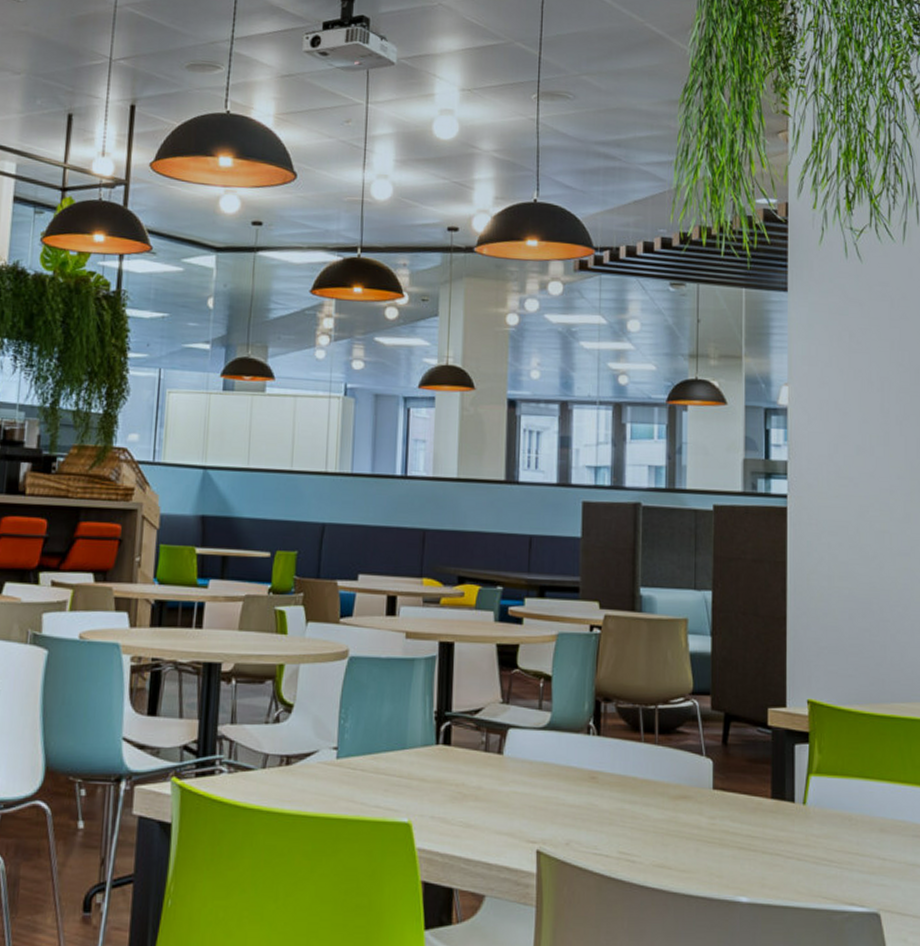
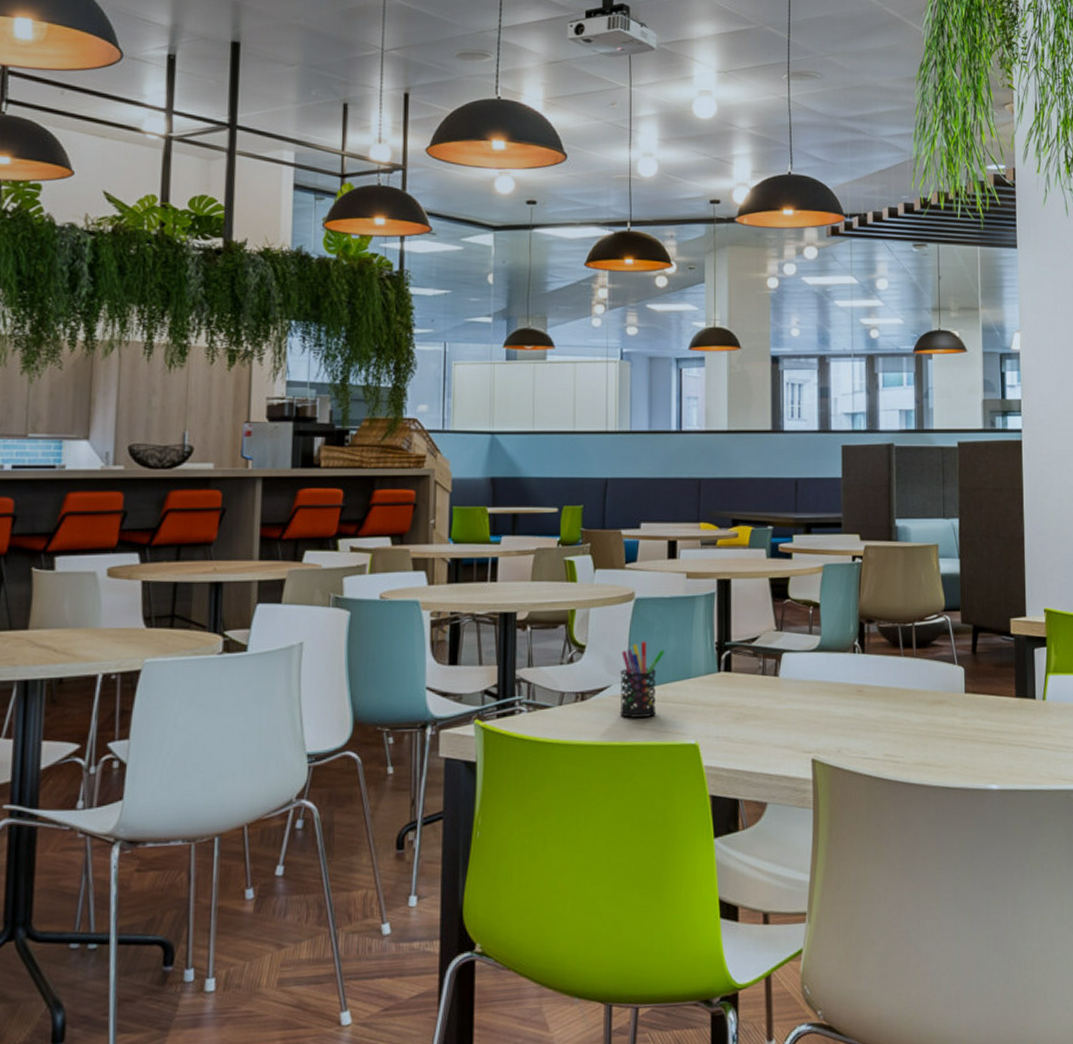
pen holder: none [327,704,379,789] -> present [619,641,665,718]

